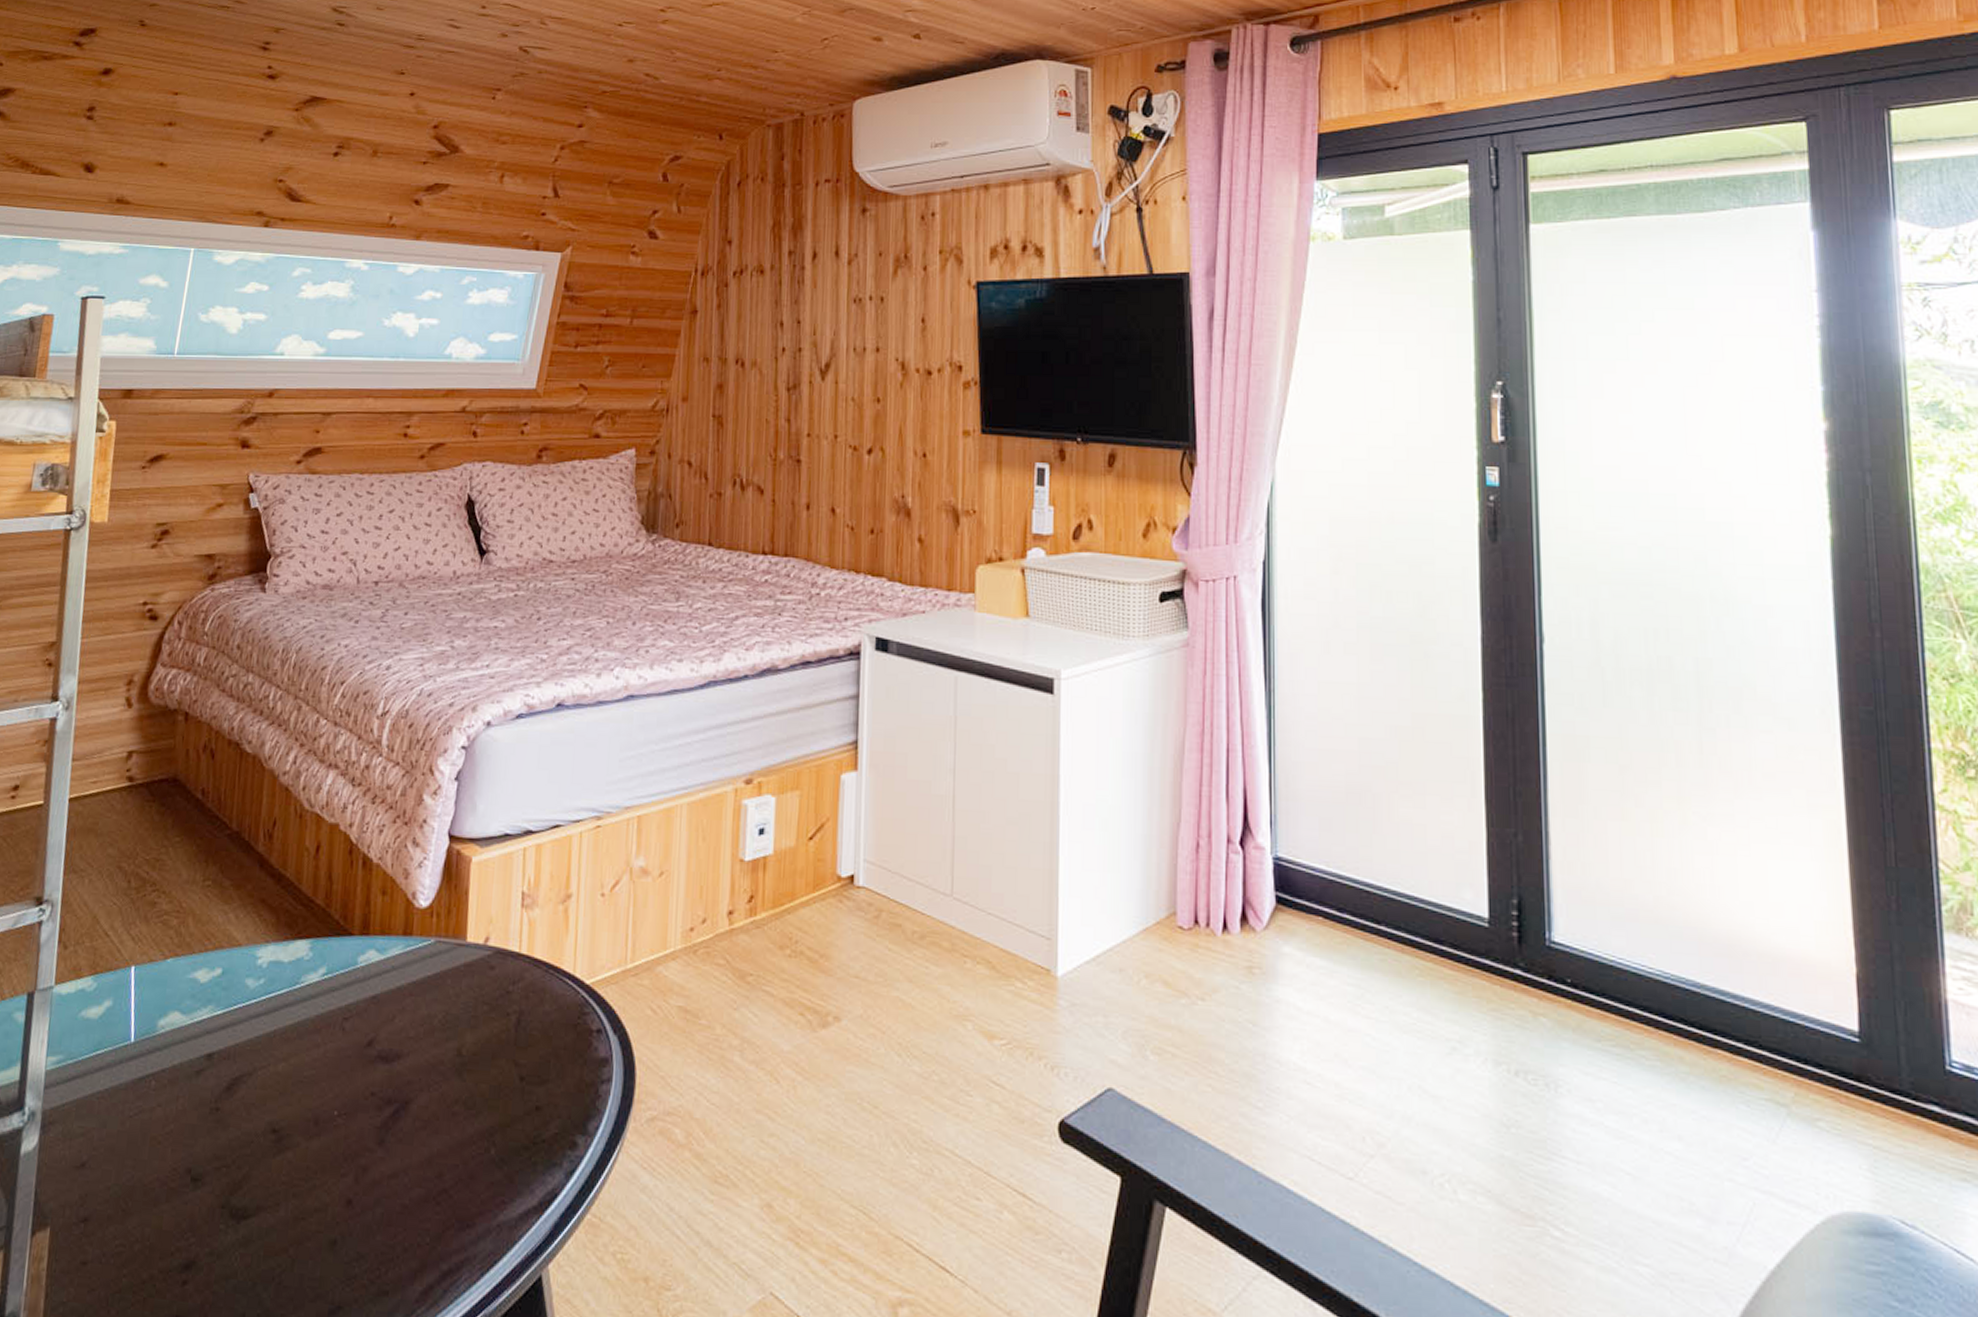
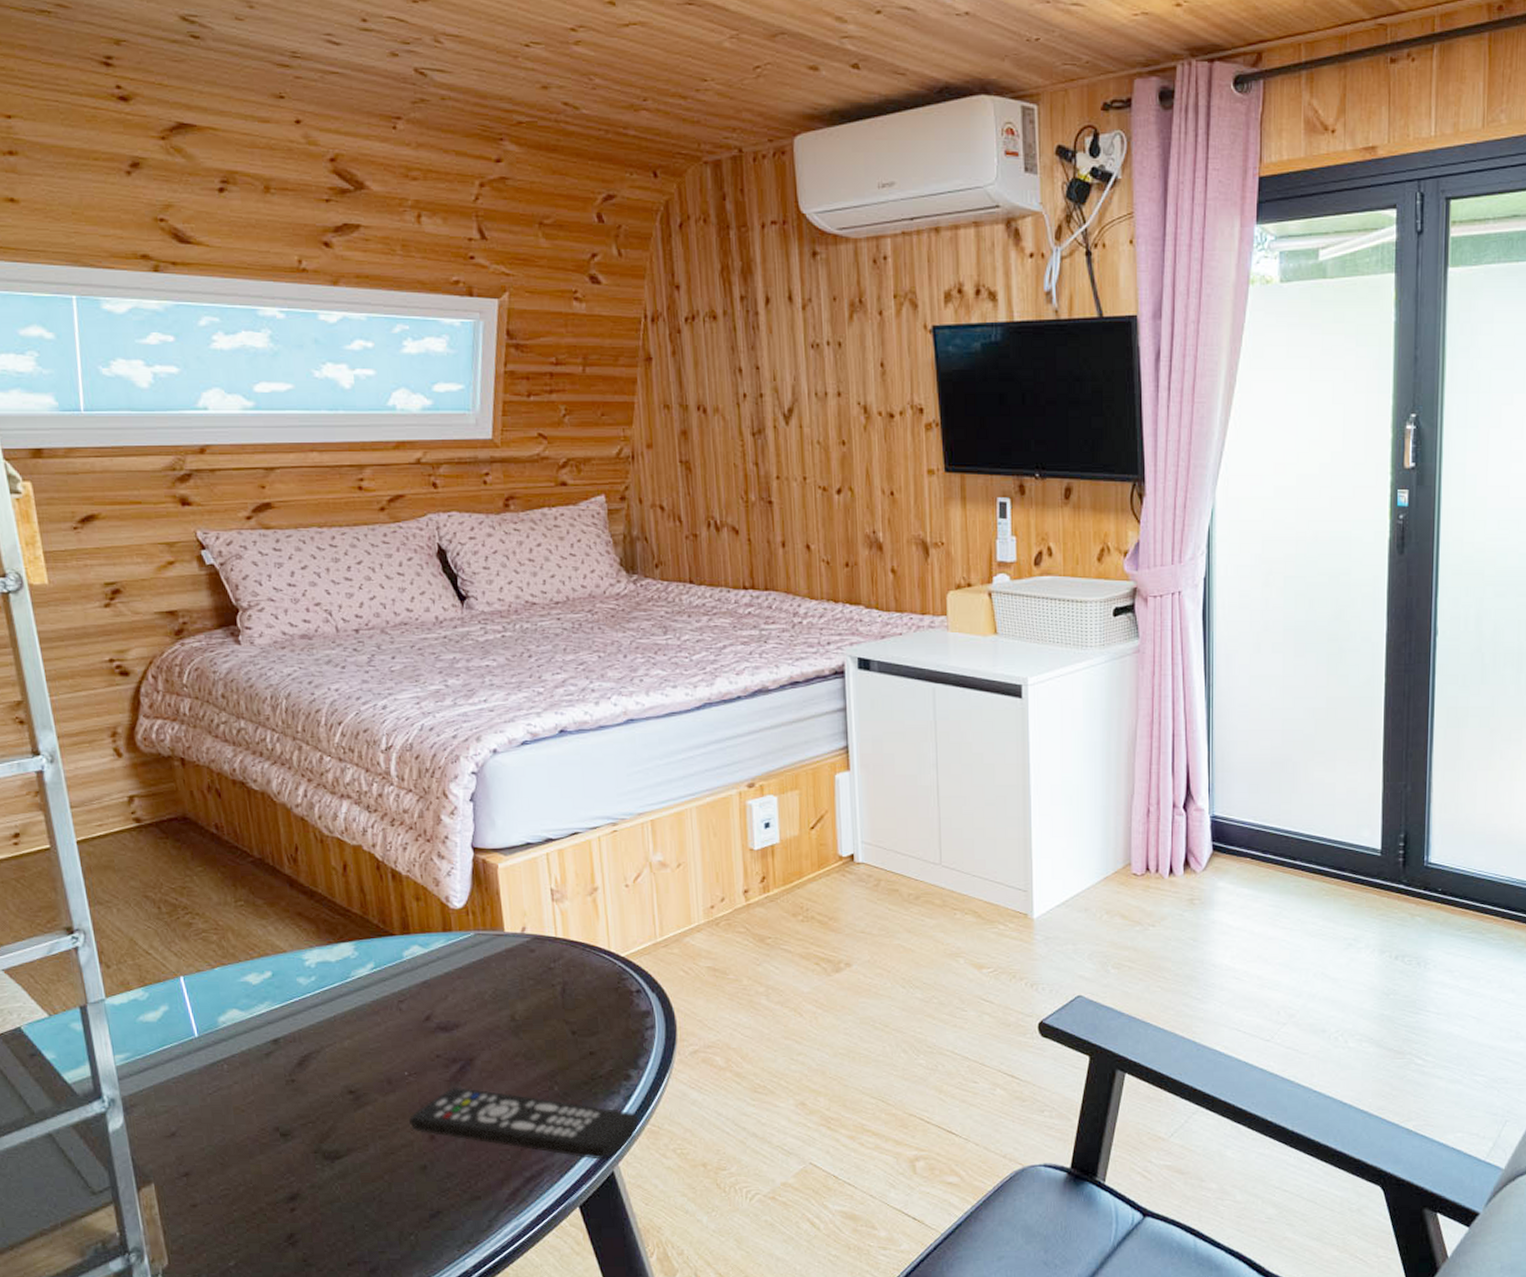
remote control: none [328,1136,579,1257] -> present [409,1086,639,1160]

